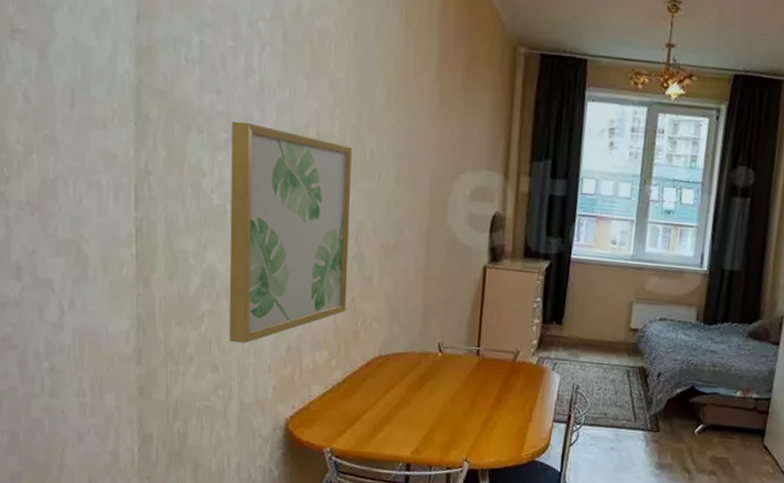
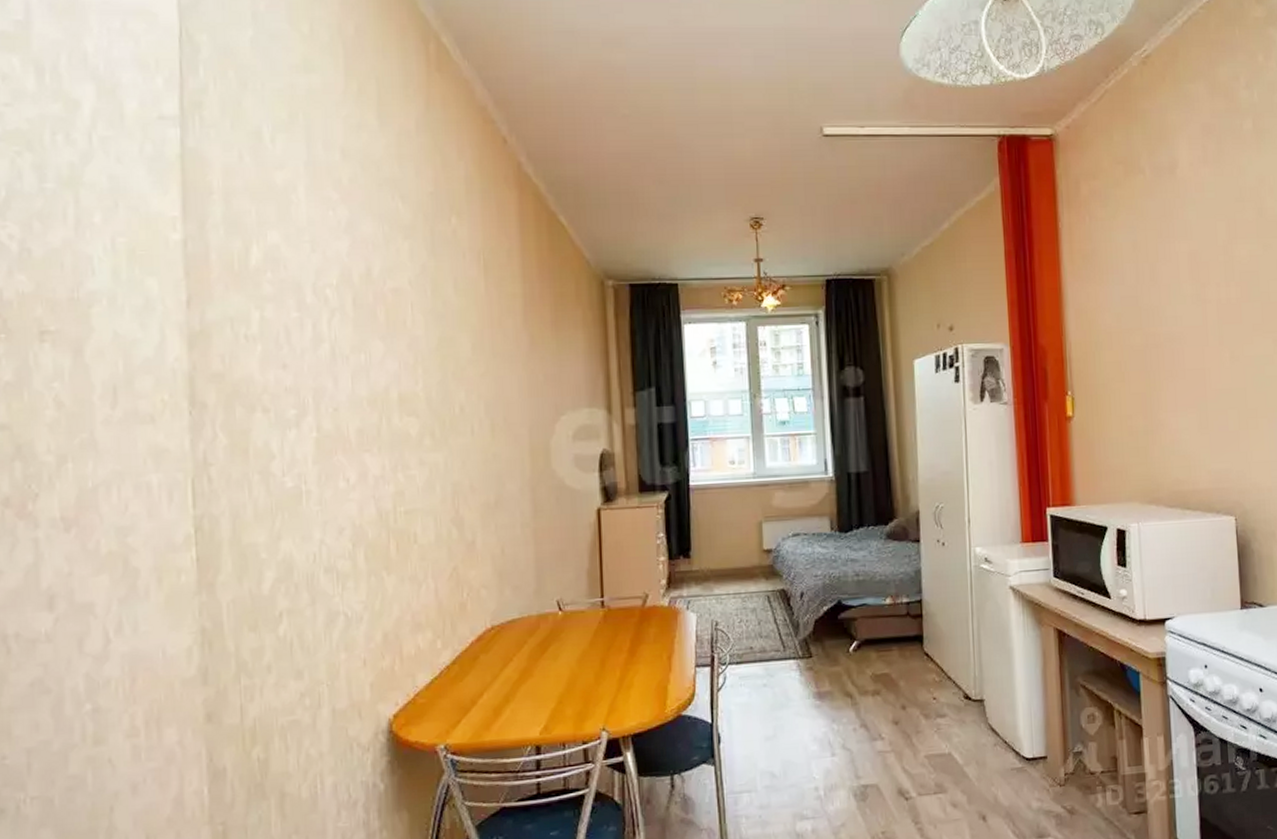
wall art: present [229,120,352,344] -> none [302,394,449,641]

